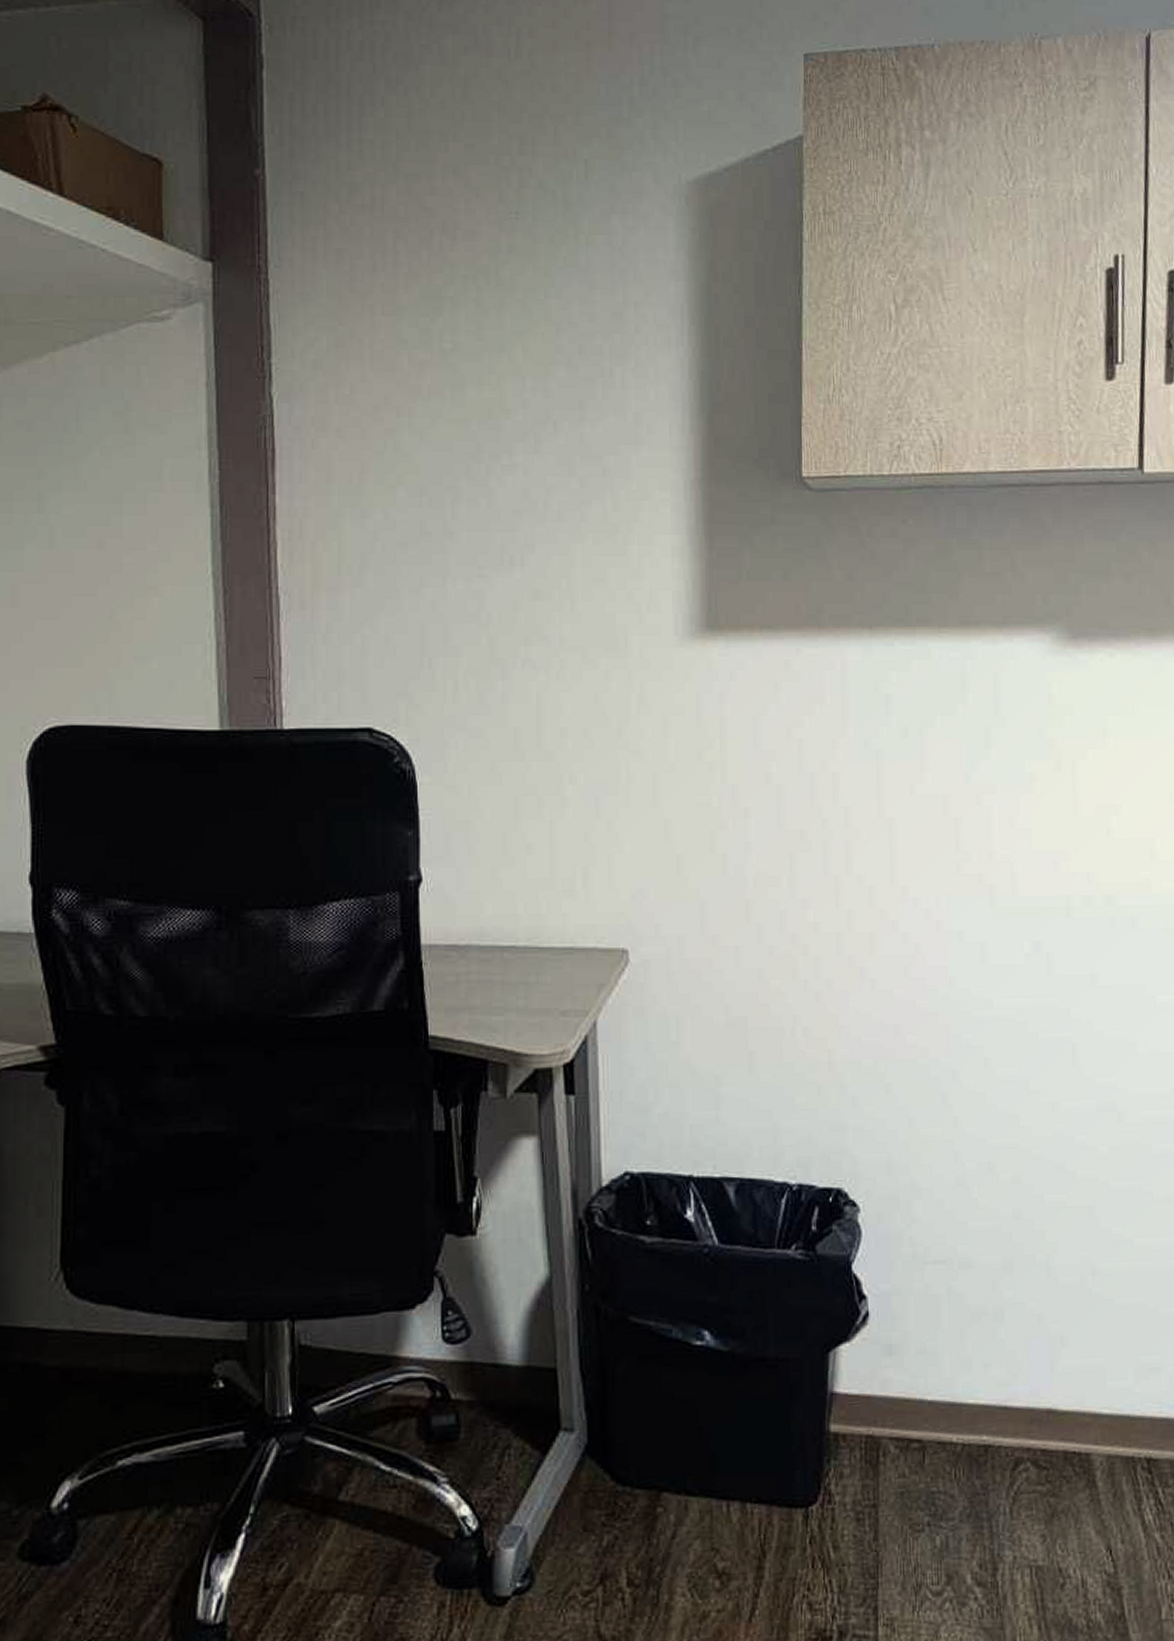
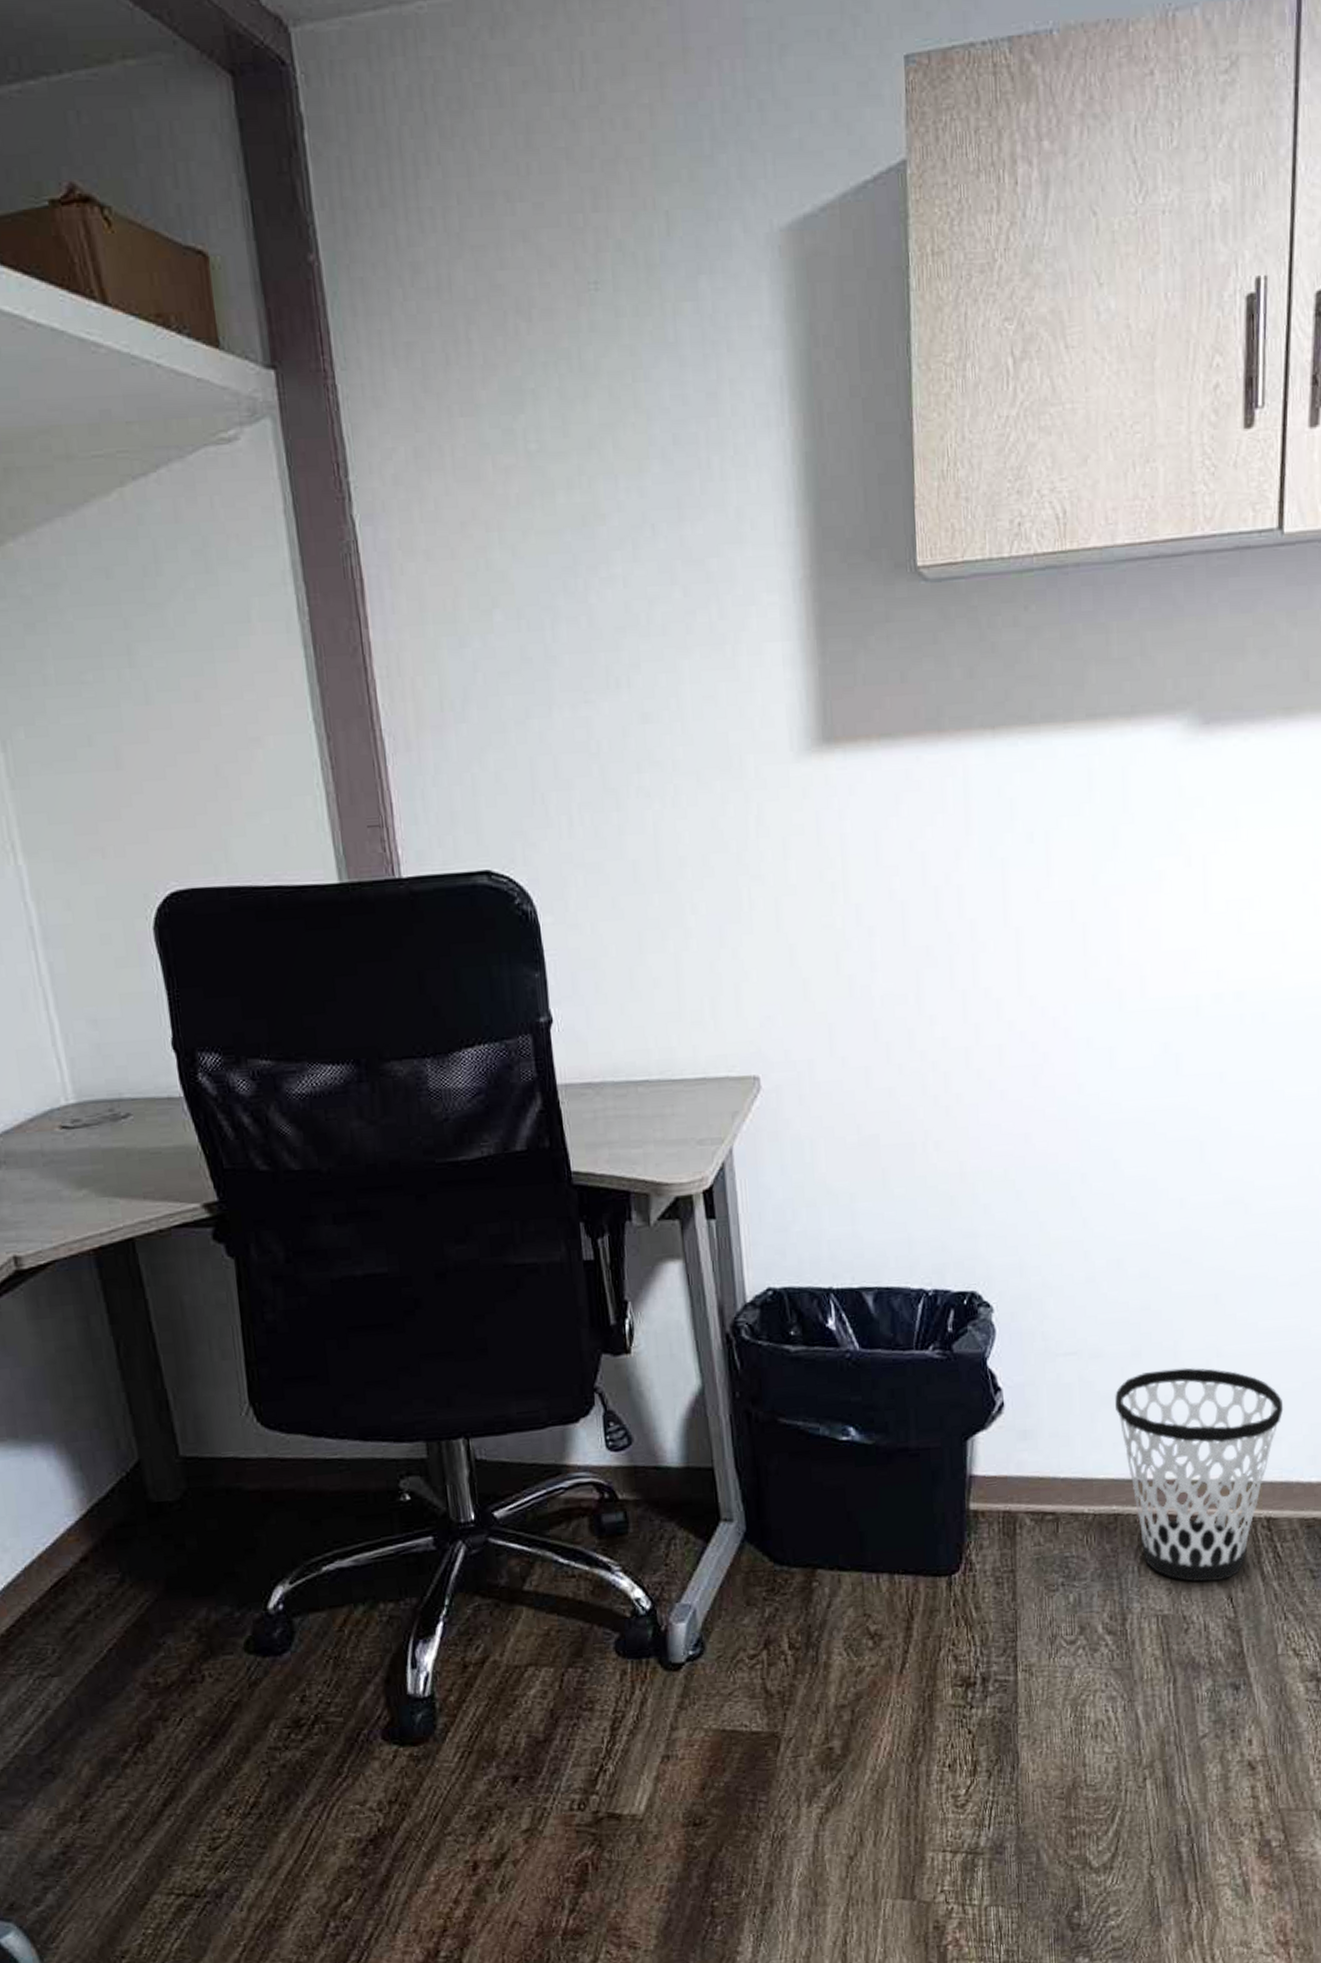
wastebasket: none [986,1284,1162,1530] -> present [1115,1367,1284,1582]

